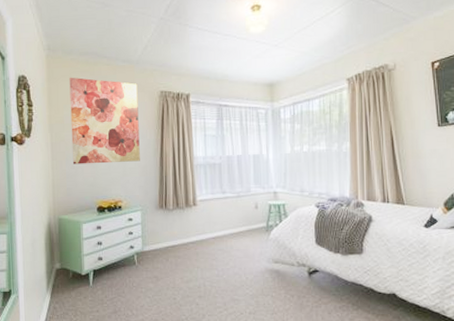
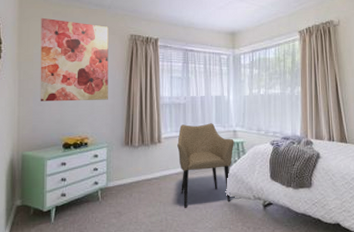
armchair: none [213,184,275,275] -> present [177,123,234,209]

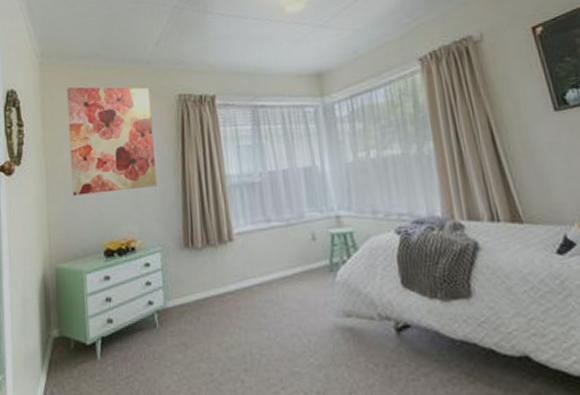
armchair: present [177,123,234,209] -> none [255,207,344,337]

